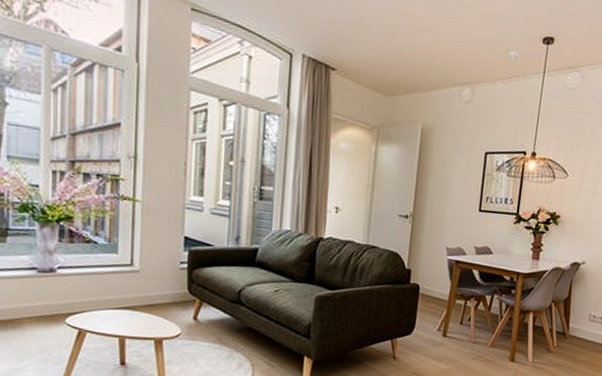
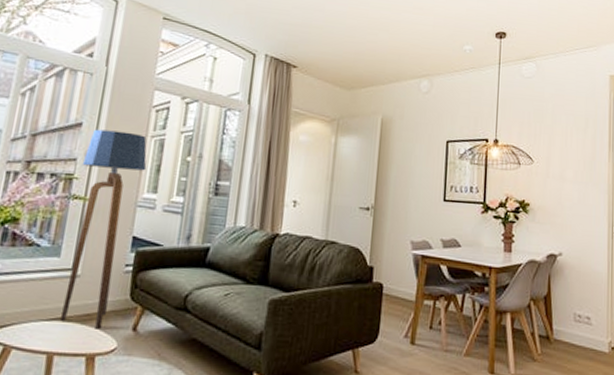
floor lamp: none [126,130,191,318] -> present [59,129,147,329]

